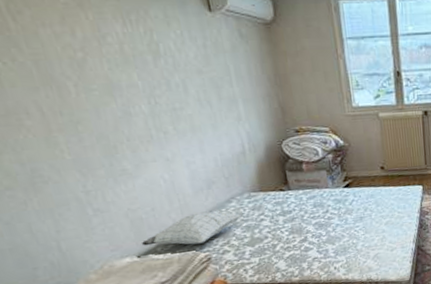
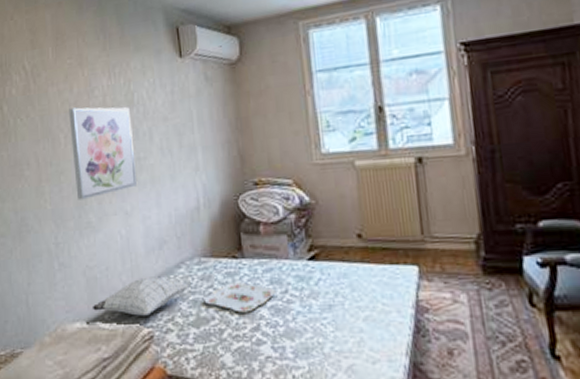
wall art: none [74,54,177,150] -> present [69,107,138,200]
serving tray: none [256,208,319,231] -> present [204,282,276,313]

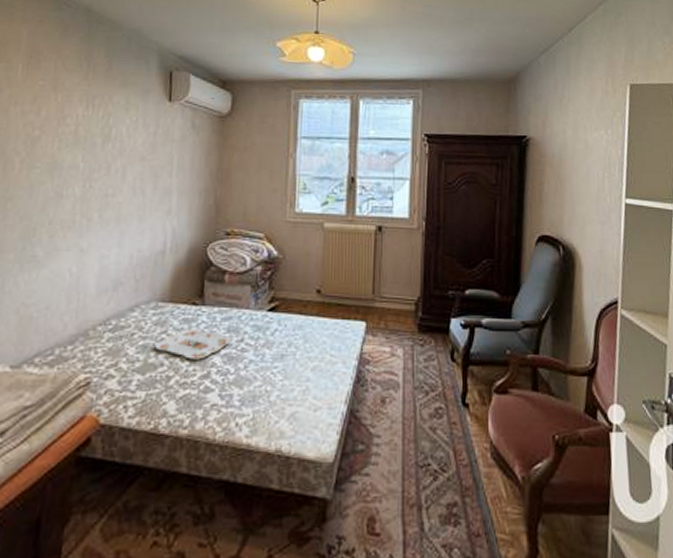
wall art: present [69,107,138,200] -> none [24,132,105,231]
pillow: present [92,278,189,316] -> none [20,320,141,360]

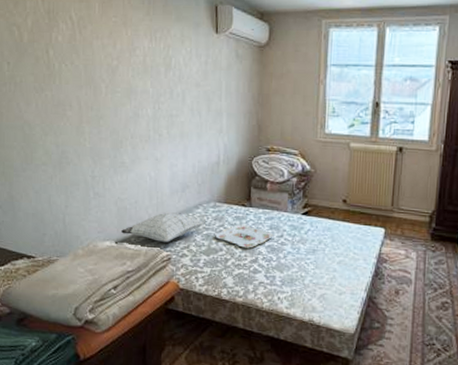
pillow: none [20,320,141,360] -> present [120,213,204,242]

